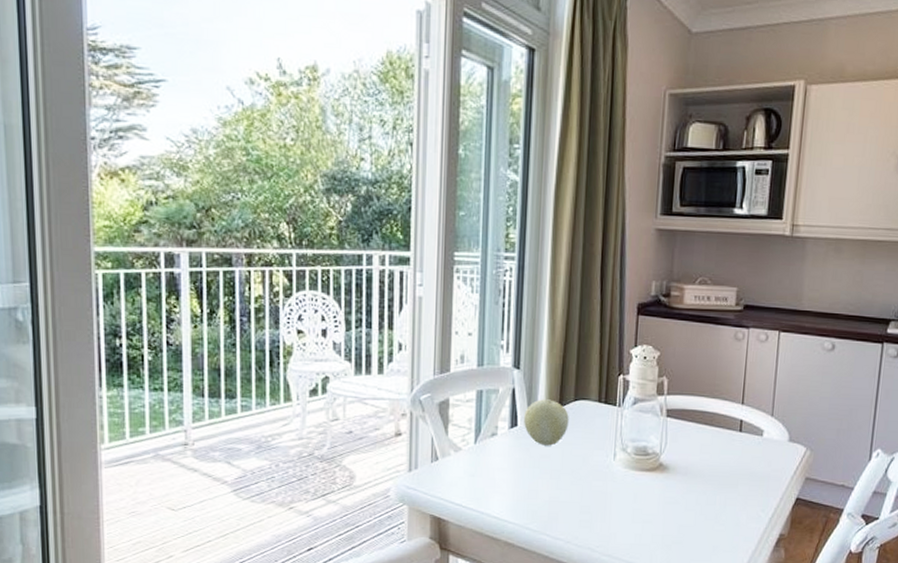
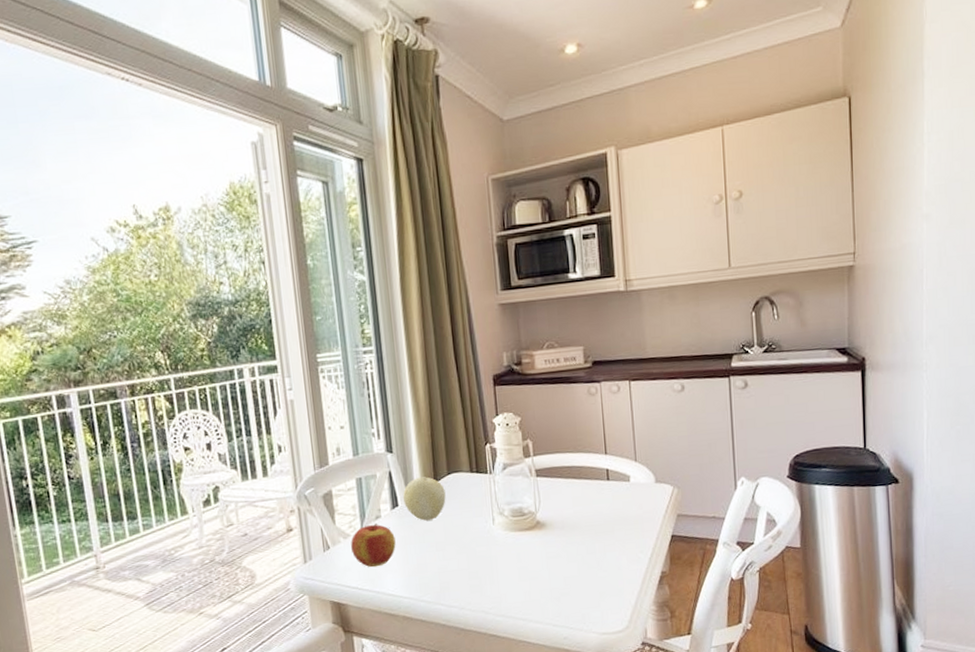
apple: none [461,441,509,487] -> present [351,524,396,567]

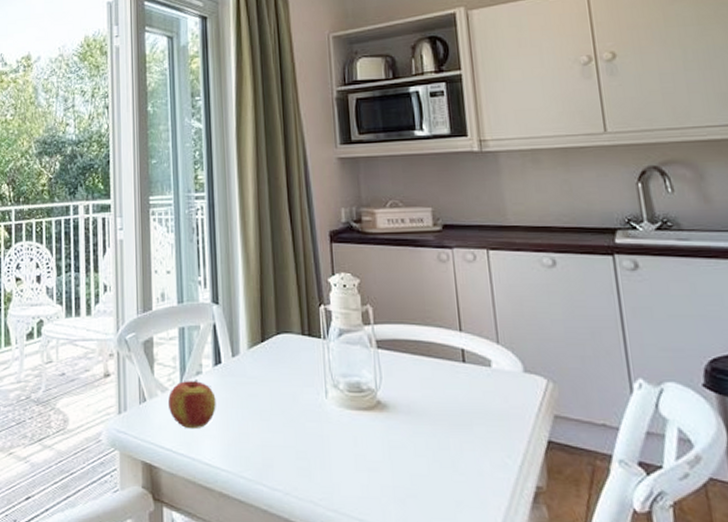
fruit: present [403,477,446,521] -> none [227,334,274,384]

